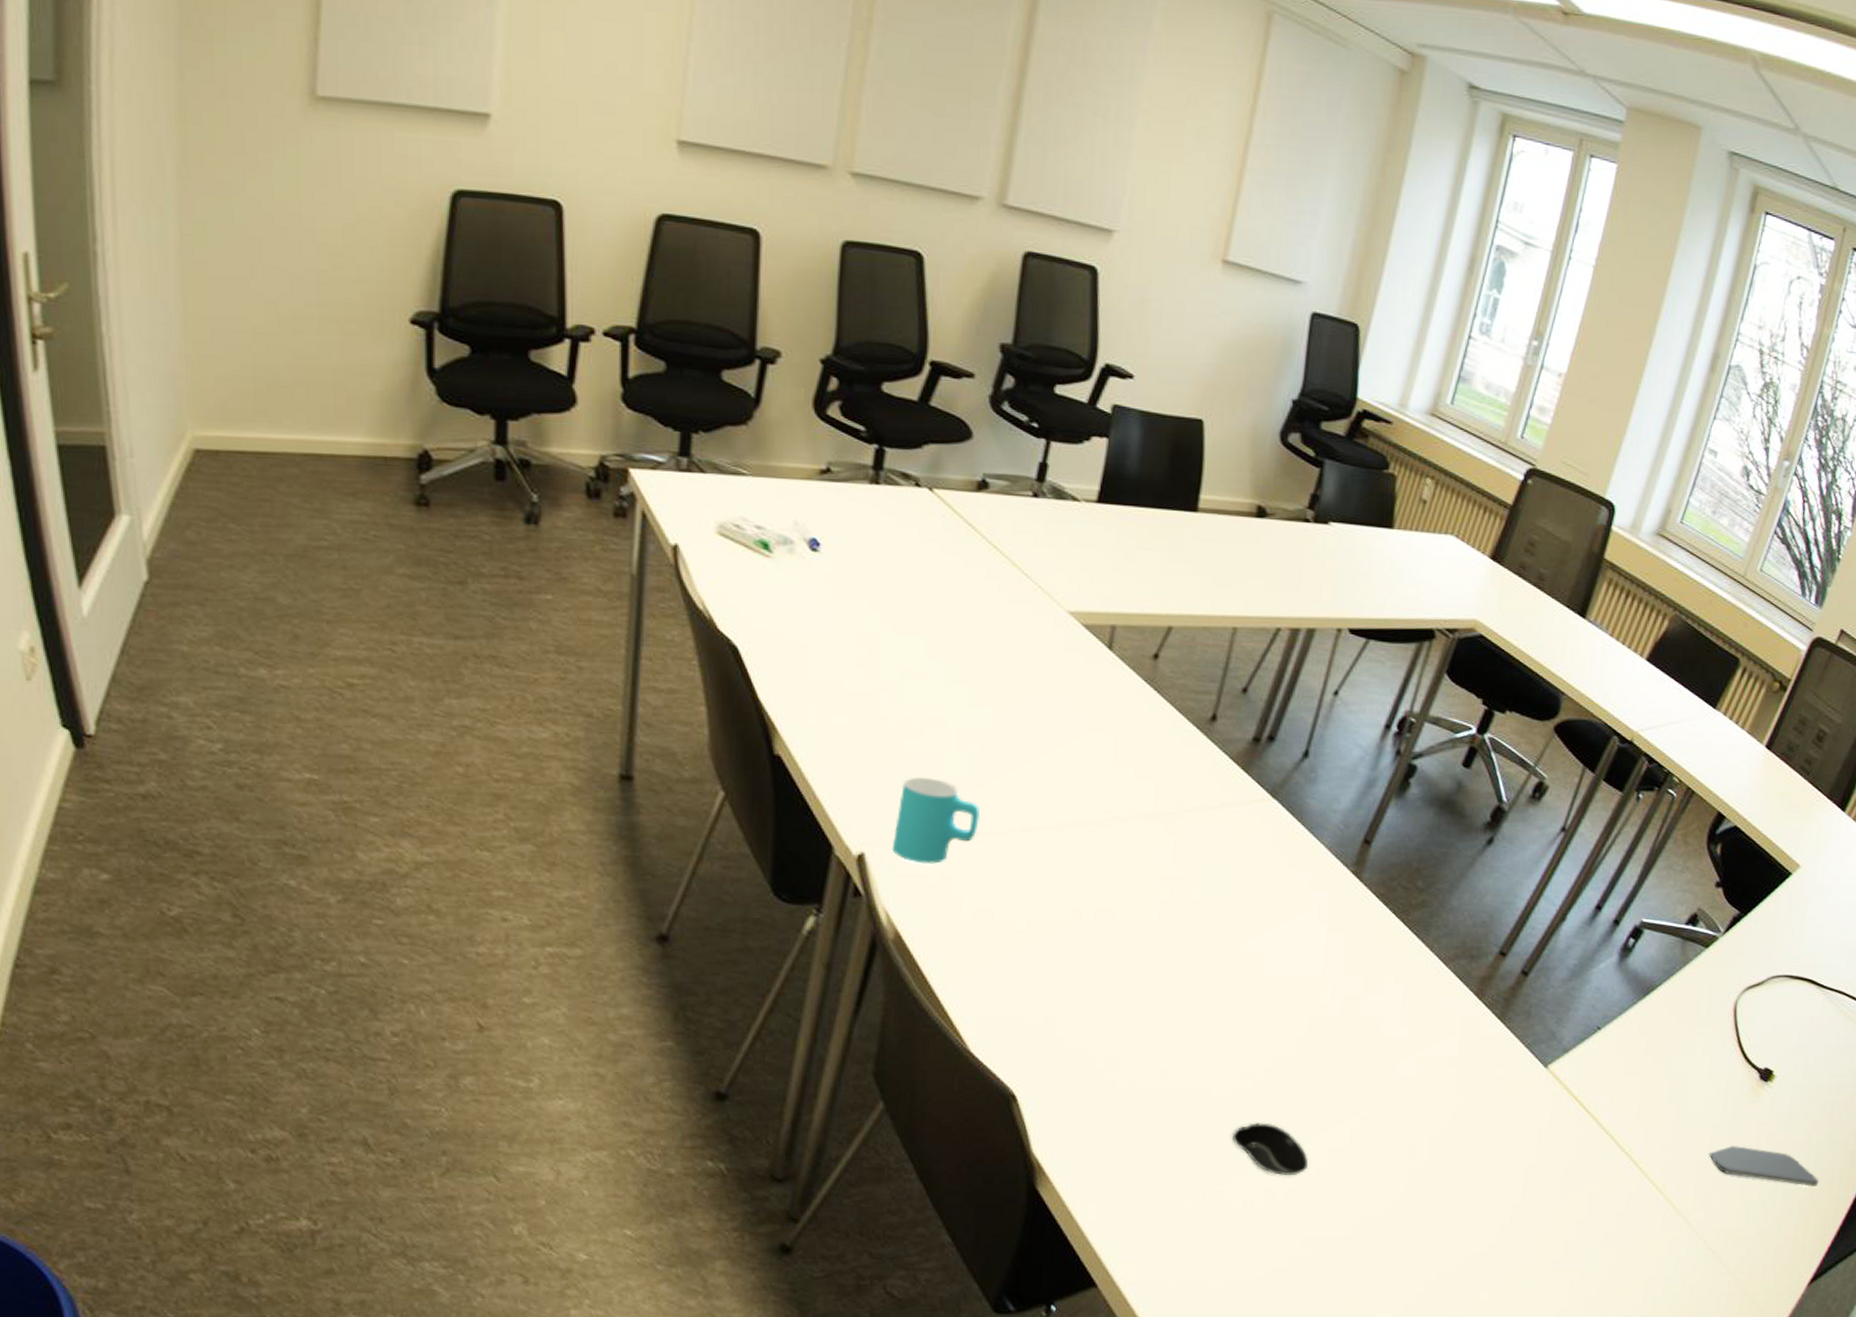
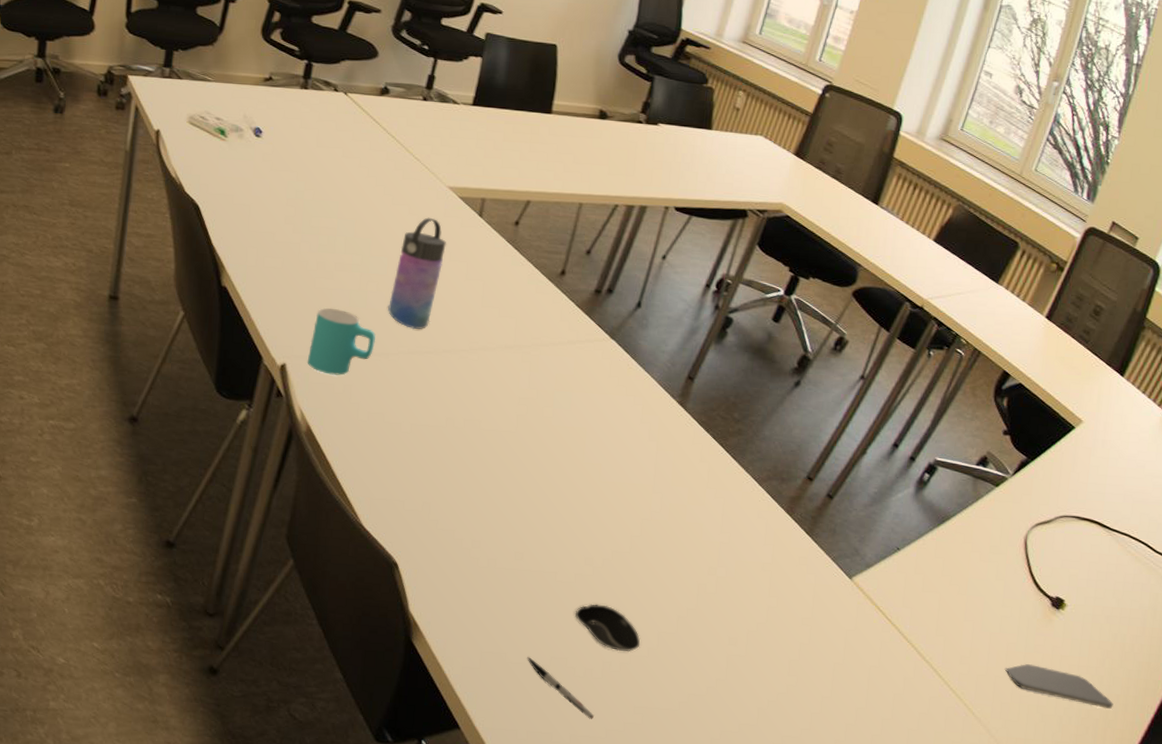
water bottle: none [994,653,1069,800] -> present [387,217,447,330]
pen: none [1176,1193,1256,1259] -> present [527,657,595,719]

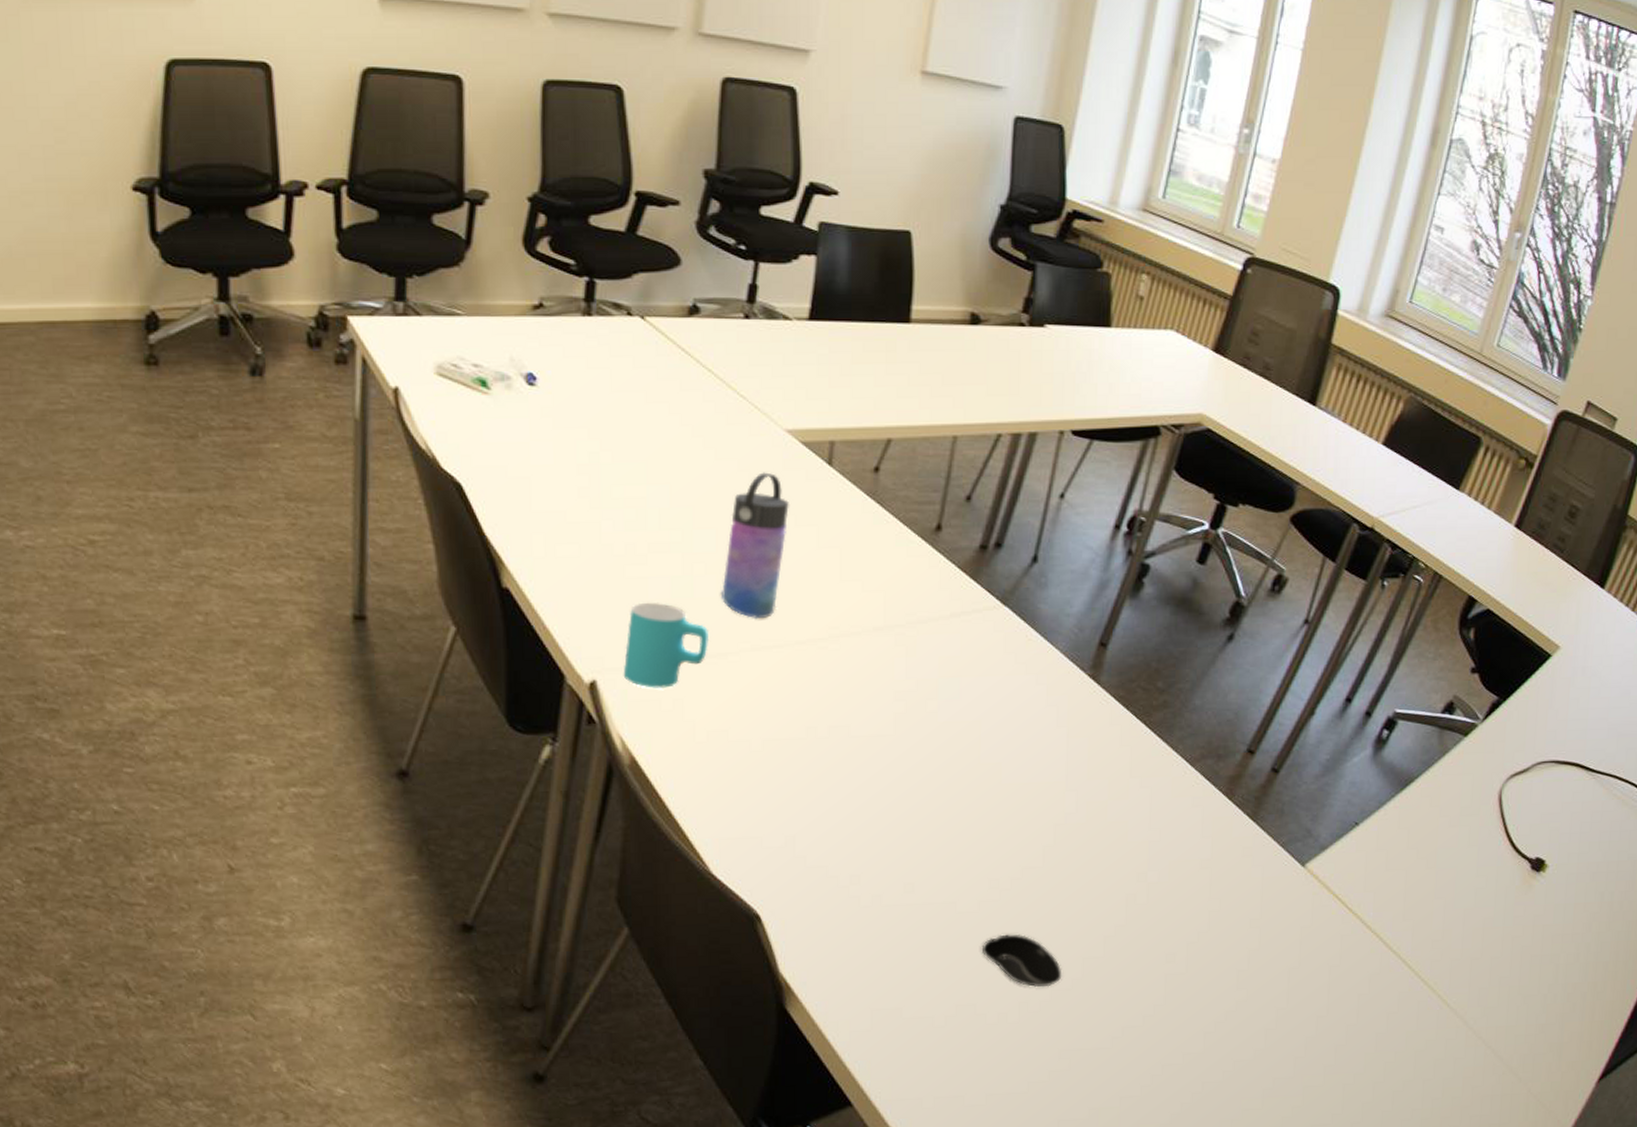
pen: present [527,657,595,719] -> none [928,1009,1013,1073]
smartphone: present [1004,664,1113,709] -> none [1481,939,1602,980]

